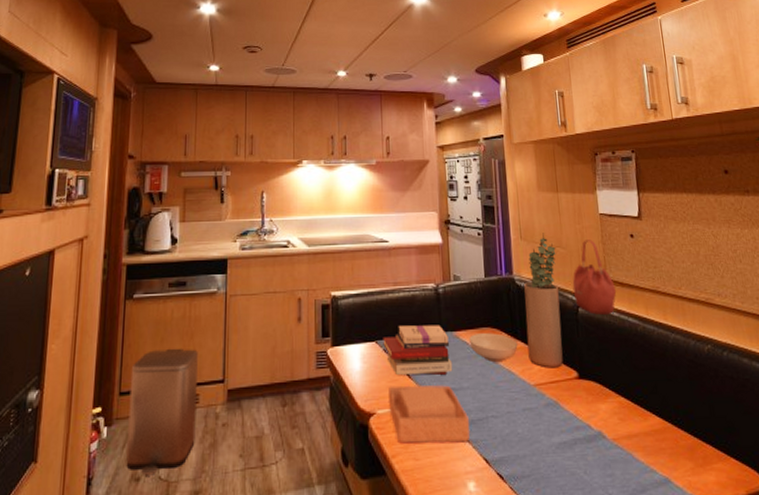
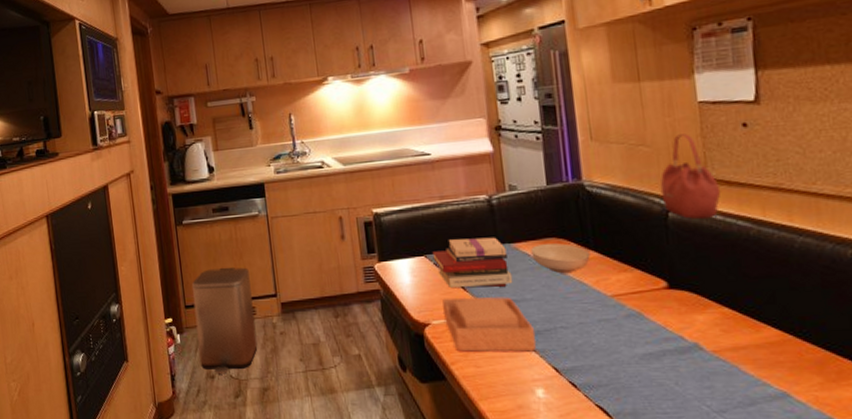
vase: present [524,233,563,368] -> none [596,130,648,279]

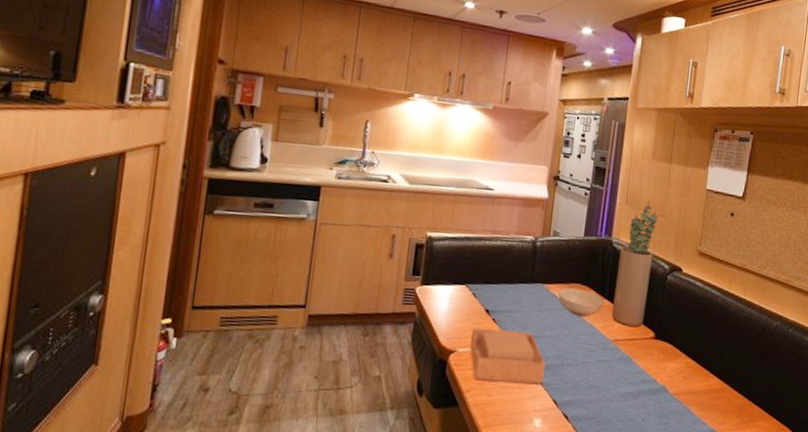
pedal bin: present [191,267,258,373] -> none [195,268,281,386]
books: present [432,237,513,287] -> none [473,273,539,322]
vase: none [596,130,648,279] -> present [612,200,658,328]
handbag: present [660,134,721,220] -> none [665,213,707,286]

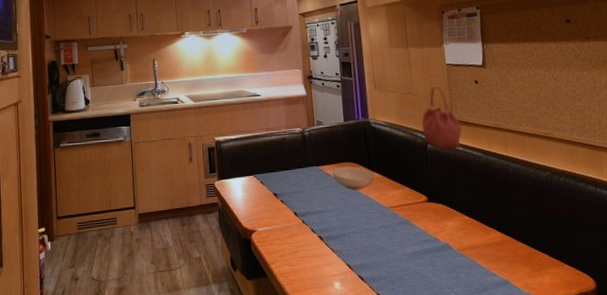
napkin holder: present [469,327,546,385] -> none [265,208,335,253]
vase: present [612,200,658,328] -> none [379,82,414,194]
handbag: none [665,213,707,286] -> present [422,87,462,150]

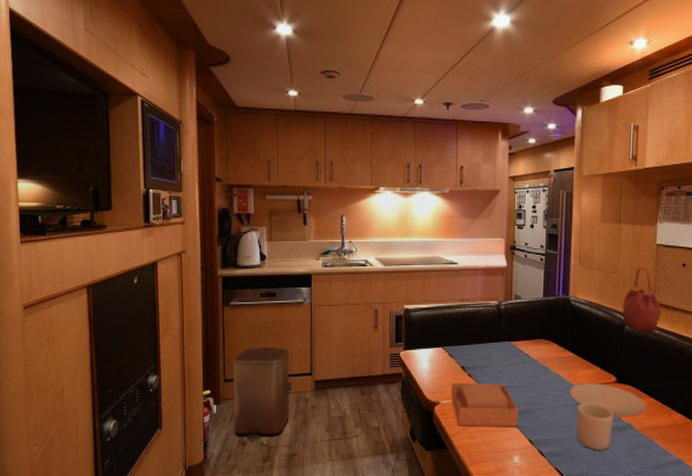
pedal bin: none [64,183,117,276] -> present [232,347,289,441]
napkin holder: none [265,208,335,253] -> present [450,382,519,427]
bowl: present [332,166,374,189] -> none [524,344,567,367]
plate: none [381,203,463,237] -> present [569,383,647,416]
mug: none [391,223,431,273] -> present [576,402,613,450]

